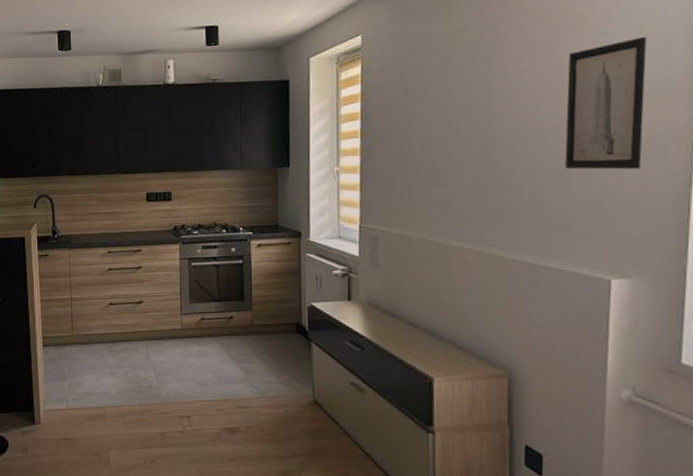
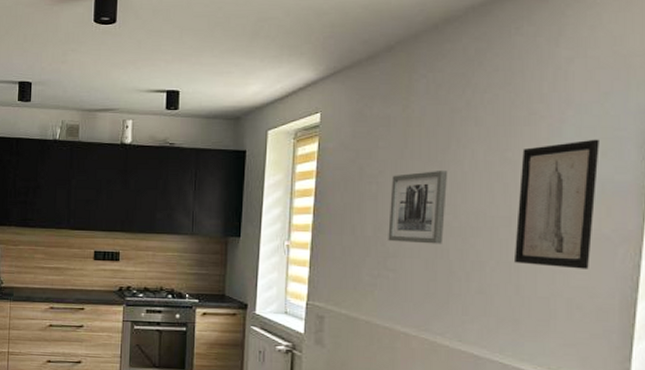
wall art: none [436,82,494,158] -> present [388,171,448,244]

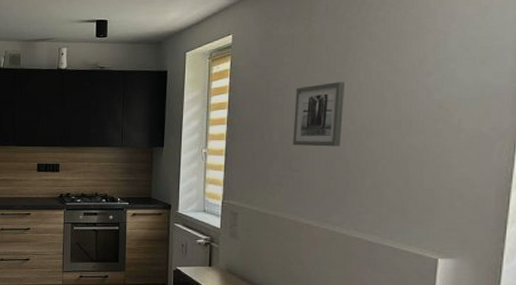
wall art: present [515,139,599,269] -> none [404,48,480,164]

